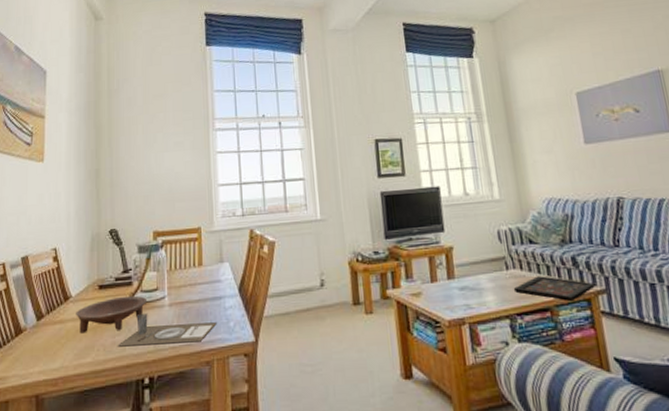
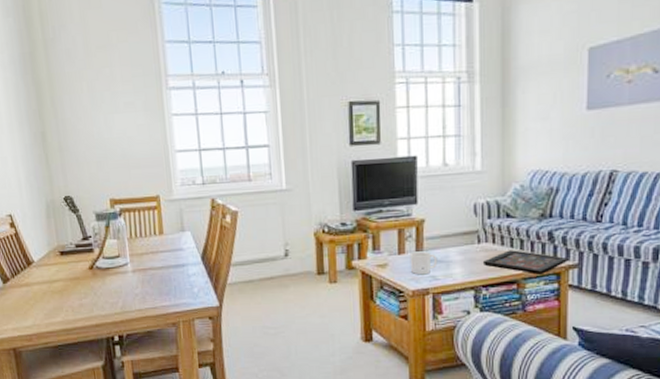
bowl: present [76,295,148,334] -> none [40,262,111,296]
place setting: present [118,313,217,347] -> none [86,278,181,309]
mug: none [442,279,470,304] -> present [410,251,438,275]

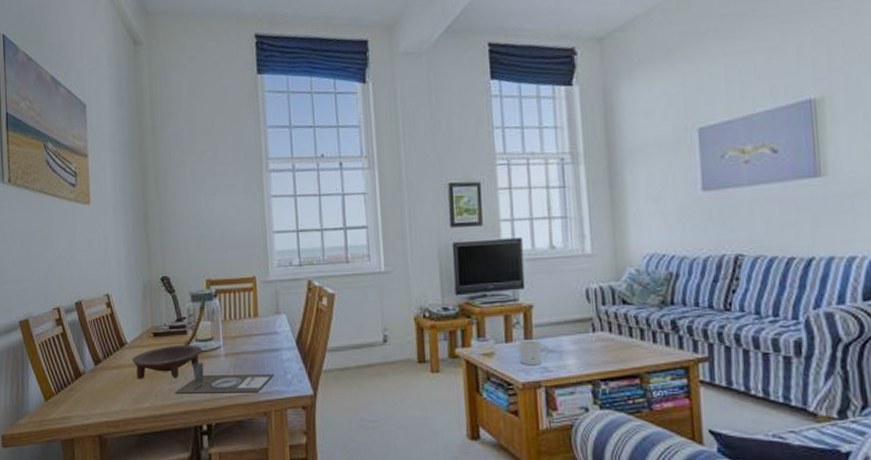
bowl: none [40,262,111,296] -> present [132,344,203,380]
place setting: none [86,278,181,309] -> present [175,362,274,394]
decorative tray: present [482,250,569,274] -> none [599,340,697,368]

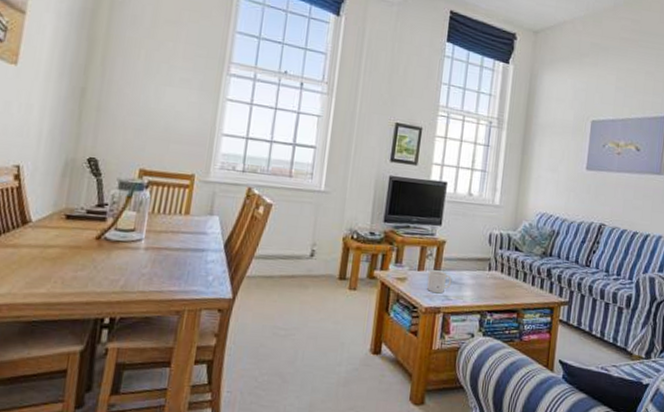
bowl: present [132,344,203,380] -> none [33,230,121,265]
place setting: present [175,362,274,394] -> none [79,252,195,291]

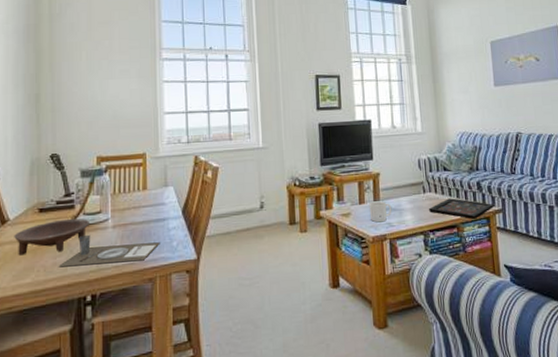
bowl: none [33,230,121,265] -> present [14,218,91,256]
place setting: none [79,252,195,291] -> present [59,234,160,268]
decorative tray: none [490,281,562,307] -> present [428,198,495,219]

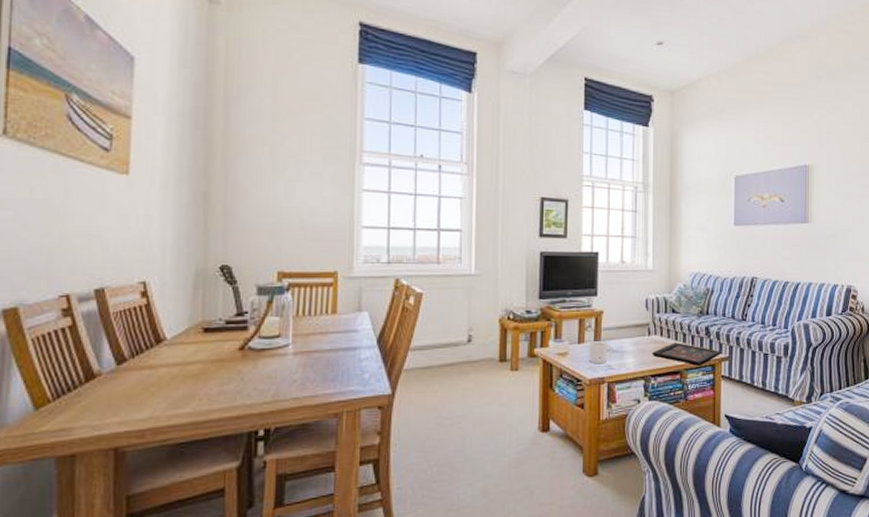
bowl: present [14,218,91,256] -> none [171,341,267,381]
place setting: present [59,234,160,268] -> none [227,361,349,397]

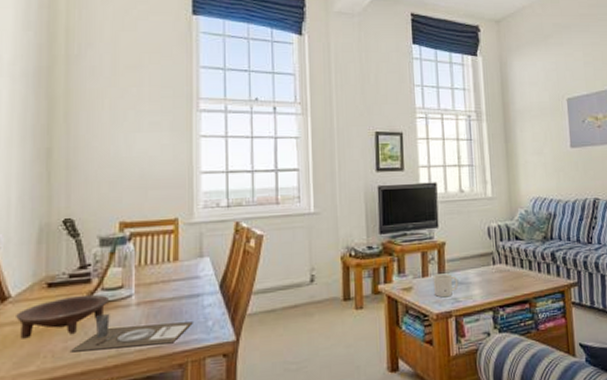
bowl: none [171,341,267,381] -> present [16,294,110,339]
place setting: none [227,361,349,397] -> present [71,313,193,353]
decorative tray: present [652,342,722,366] -> none [498,270,570,293]

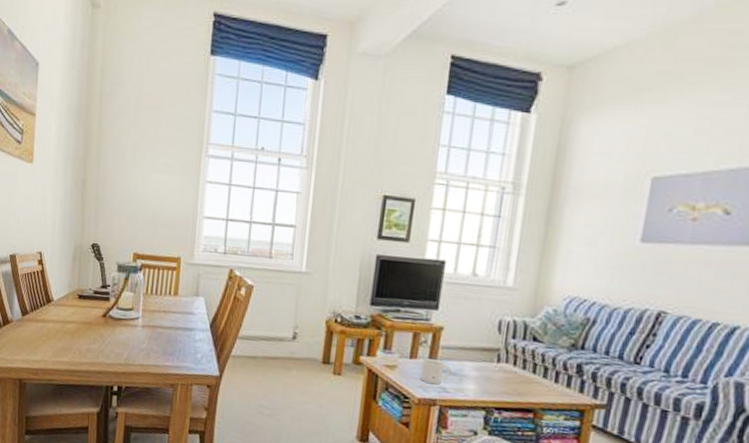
bowl: present [16,294,110,339] -> none [56,309,123,339]
place setting: present [71,313,193,353] -> none [92,328,185,366]

